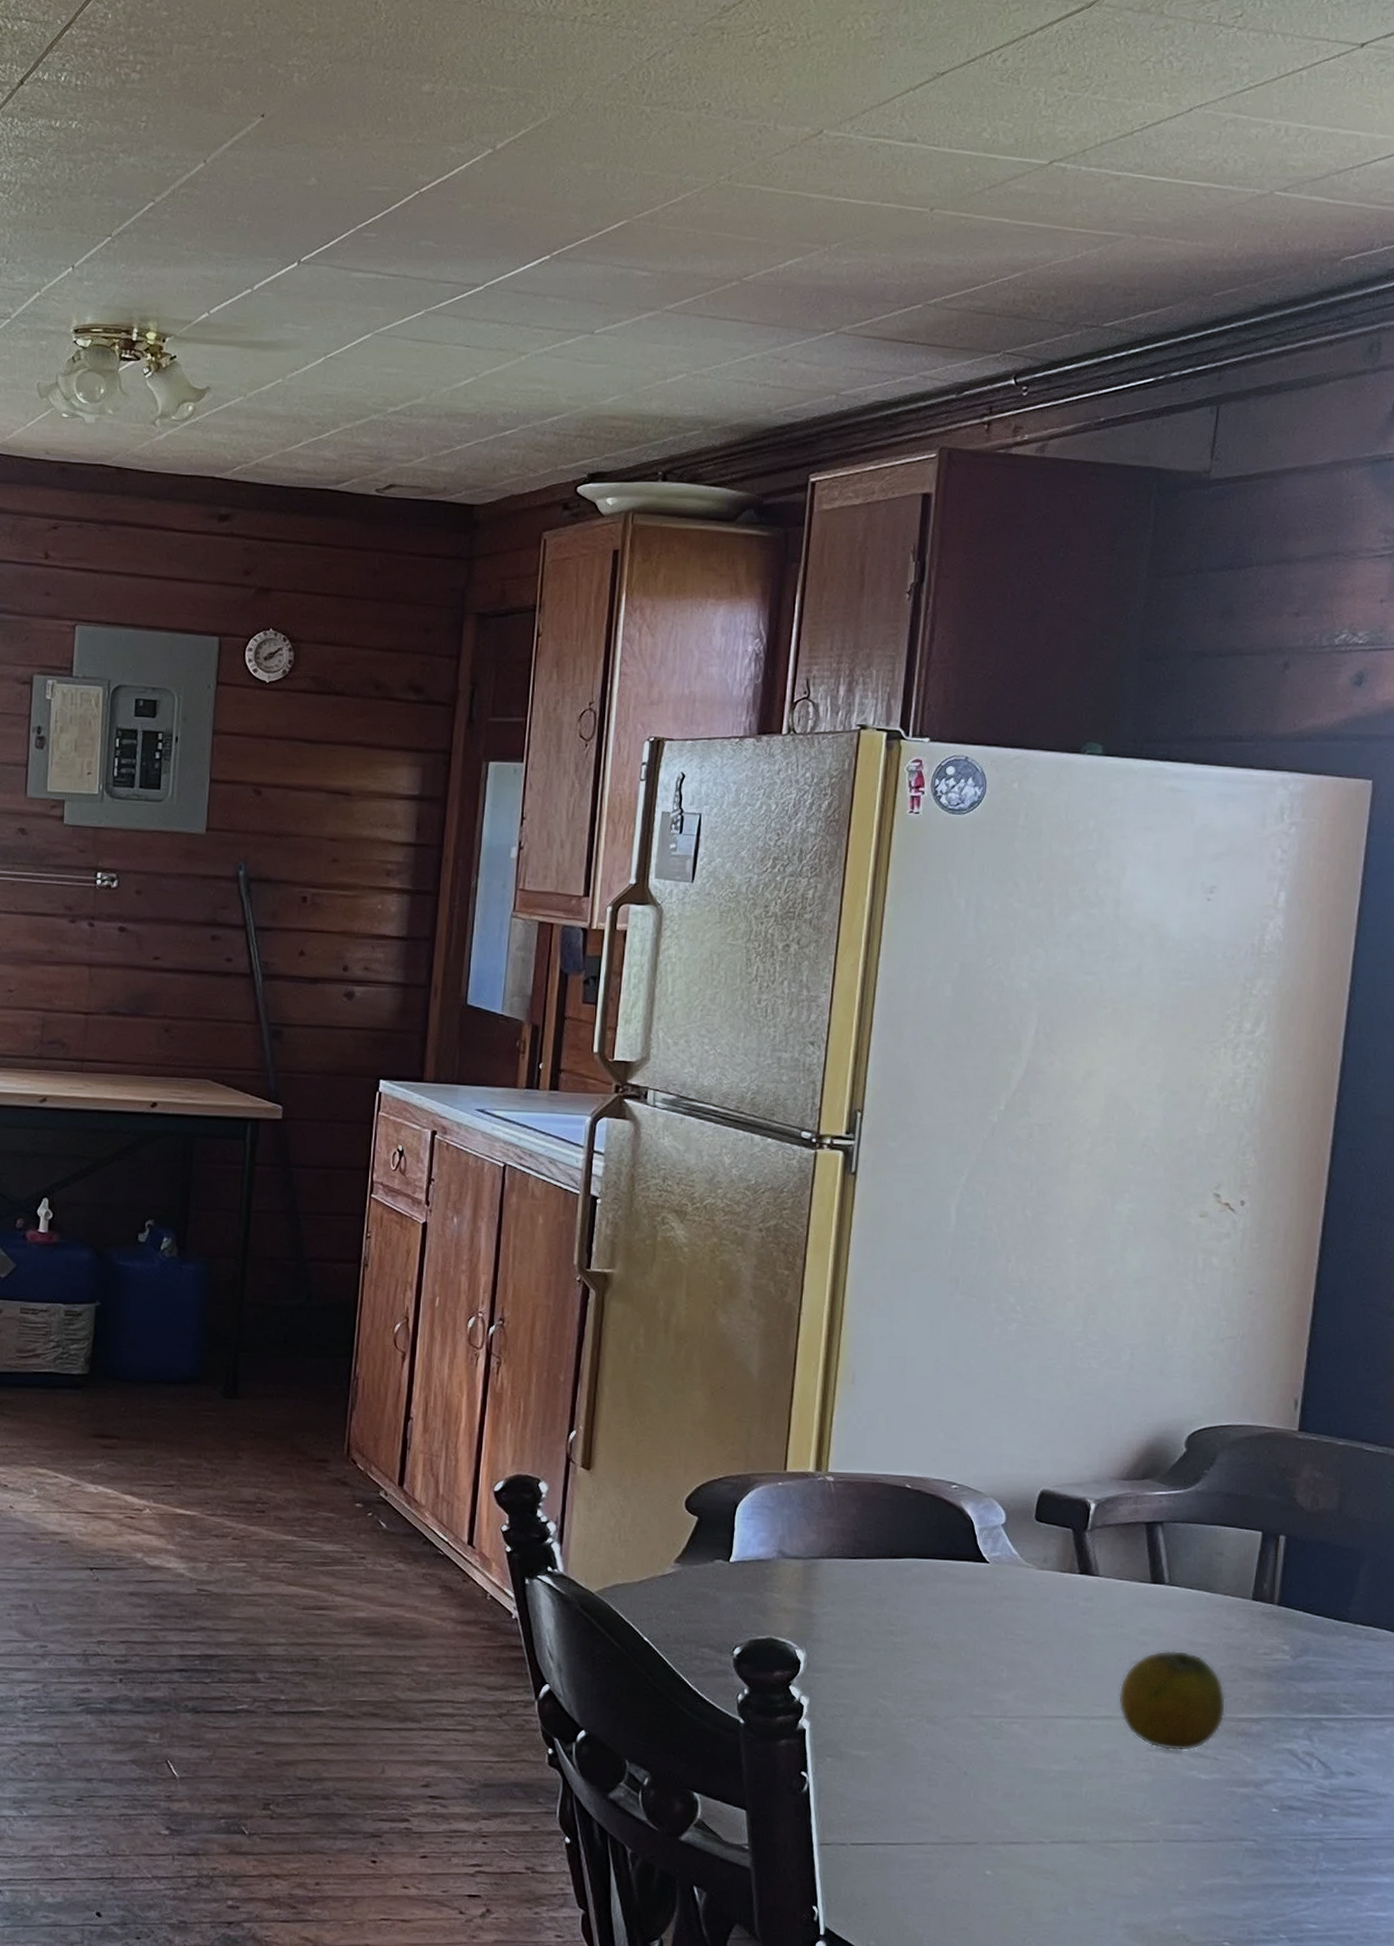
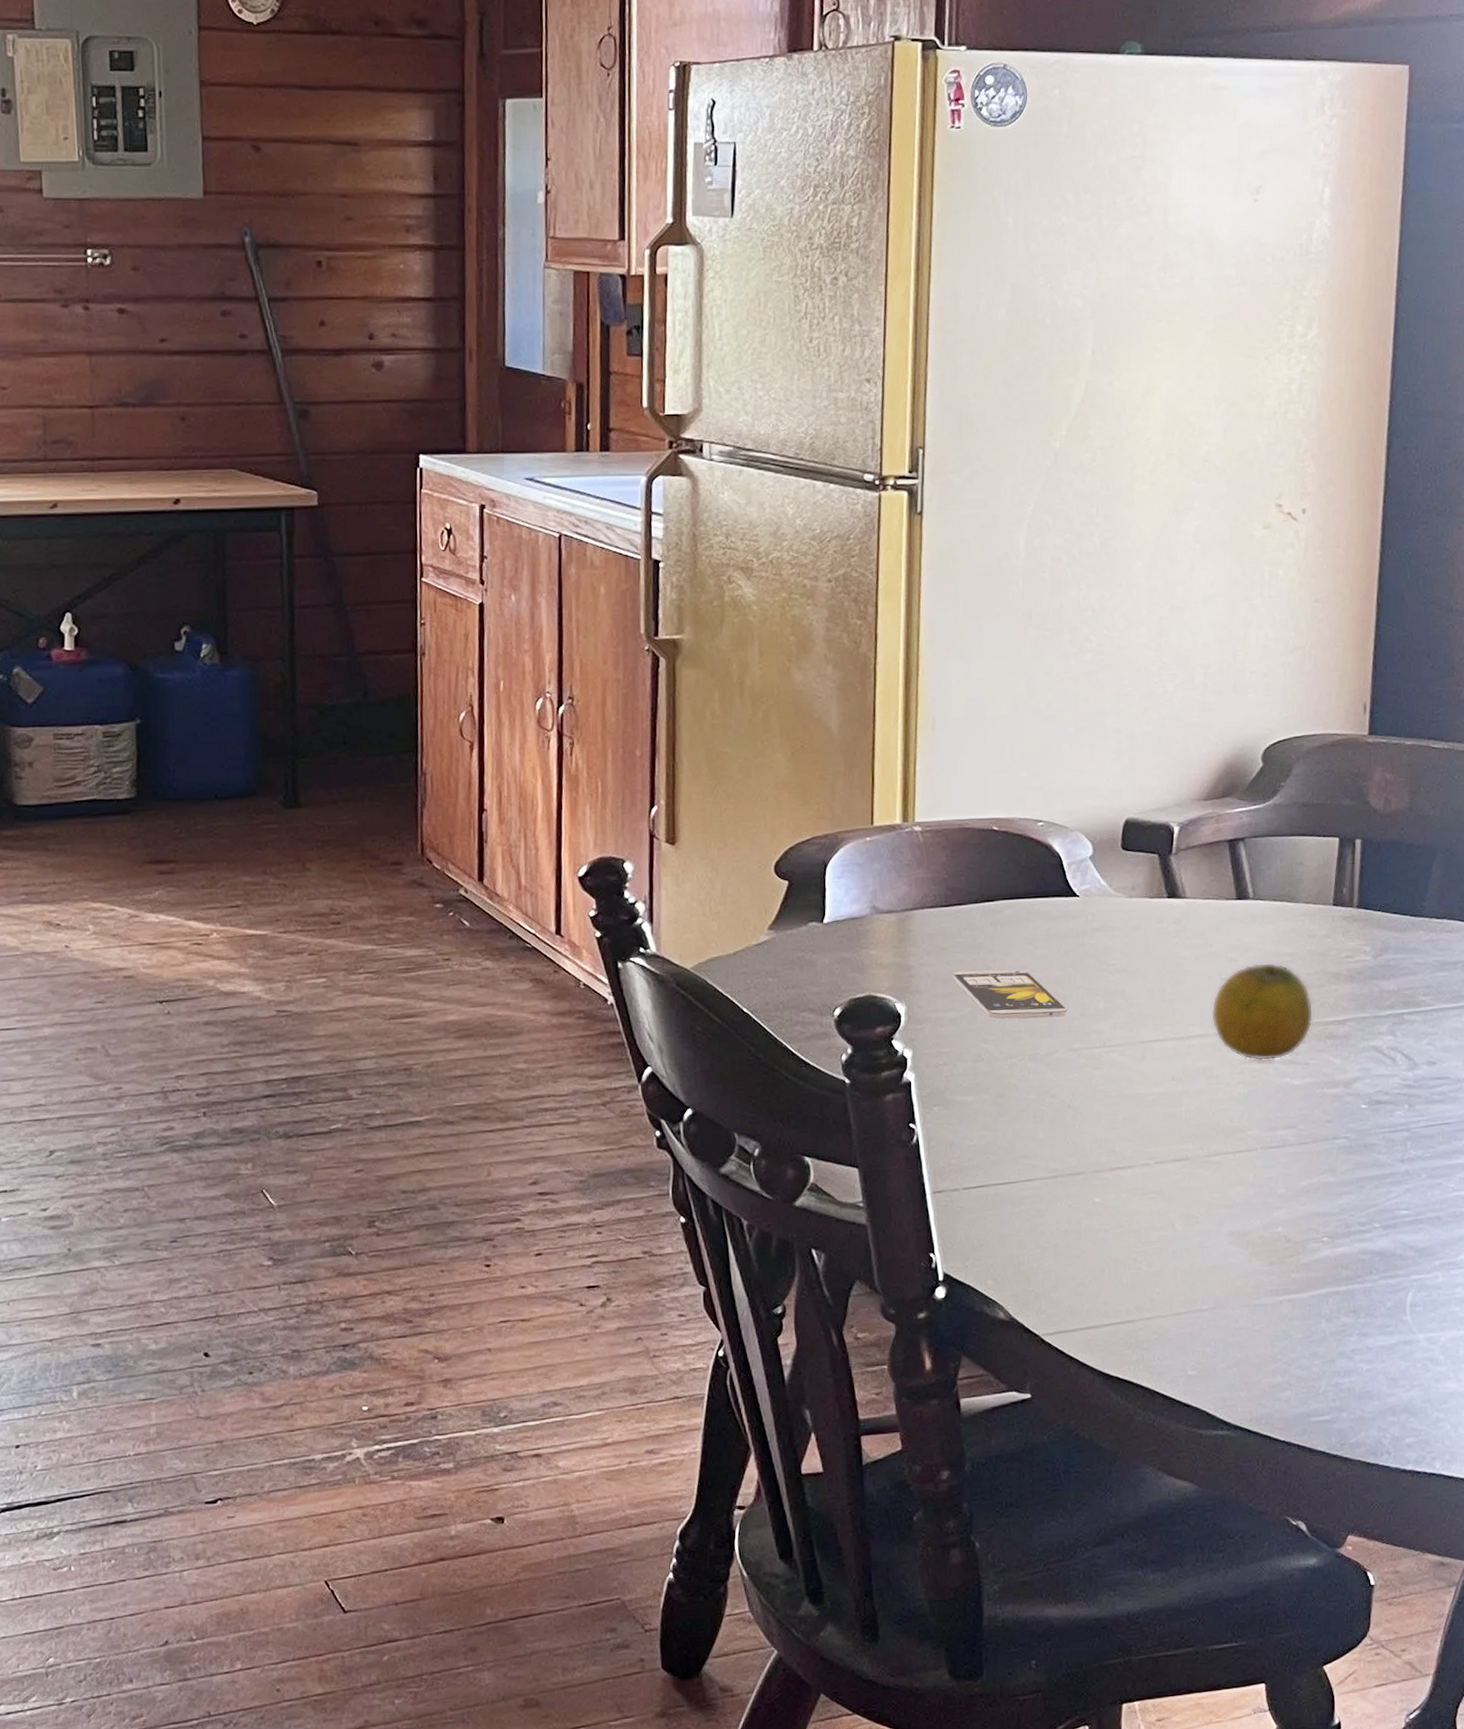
smartphone: none [854,1624,970,1682] -> present [952,970,1068,1019]

